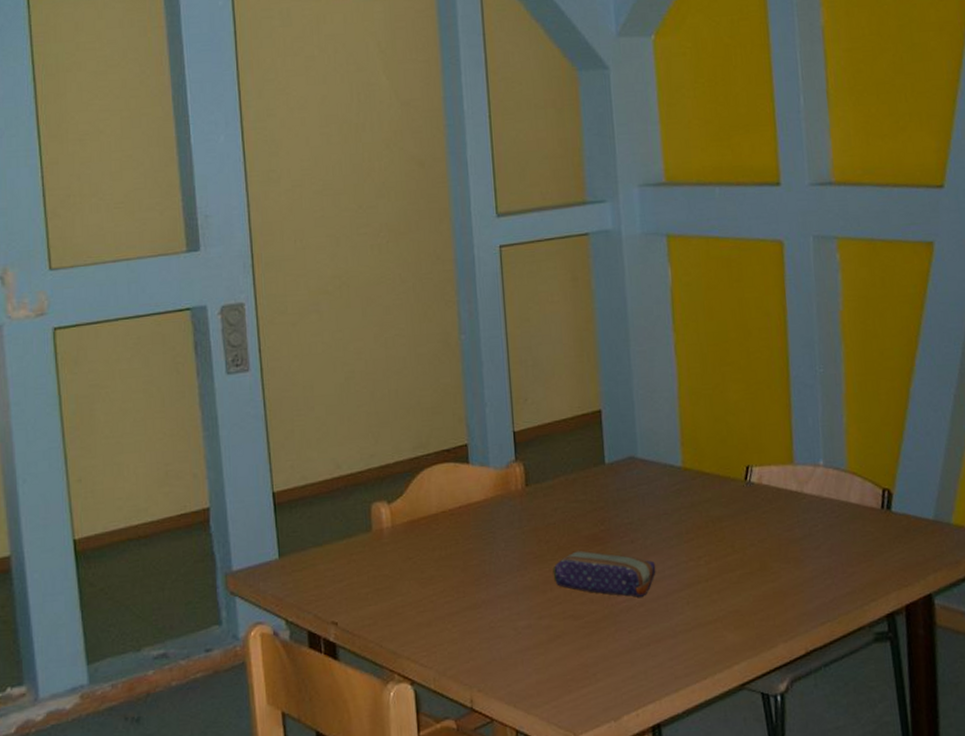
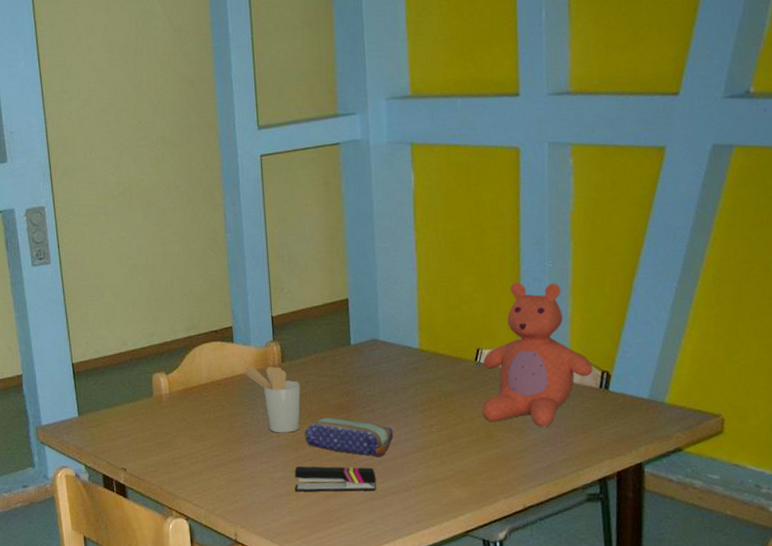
utensil holder: none [482,491,549,572] -> present [245,366,301,433]
stapler: none [542,610,638,644] -> present [294,466,377,492]
teddy bear: none [753,389,873,556] -> present [482,282,593,428]

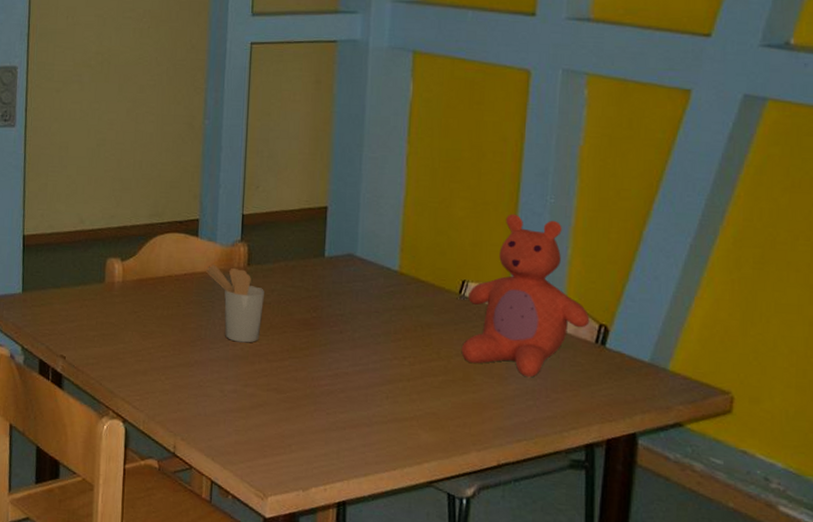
stapler: present [294,466,377,492] -> none [245,381,337,421]
pencil case: present [304,417,394,457] -> none [262,331,361,384]

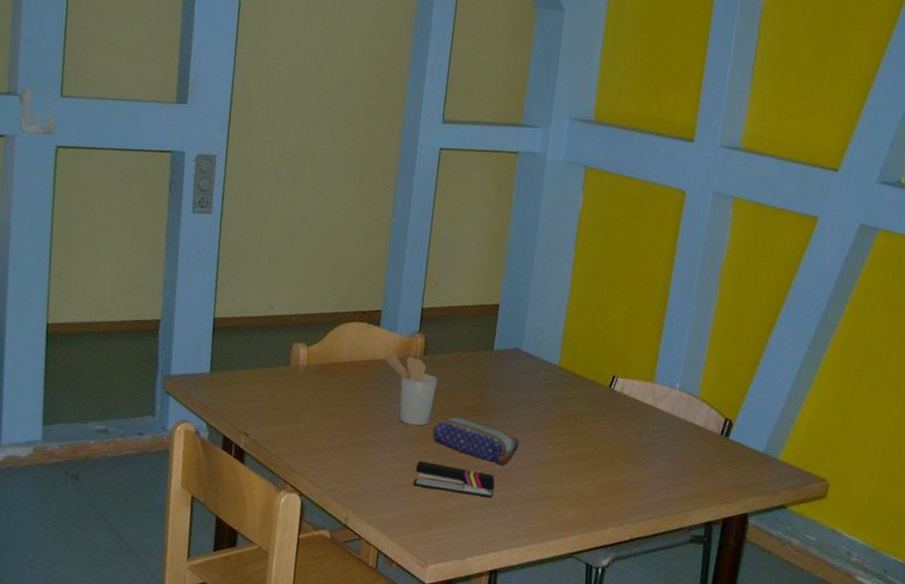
stapler: none [245,381,337,421] -> present [413,461,495,498]
pencil case: none [262,331,361,384] -> present [432,416,520,465]
teddy bear: present [461,213,590,378] -> none [607,318,718,464]

